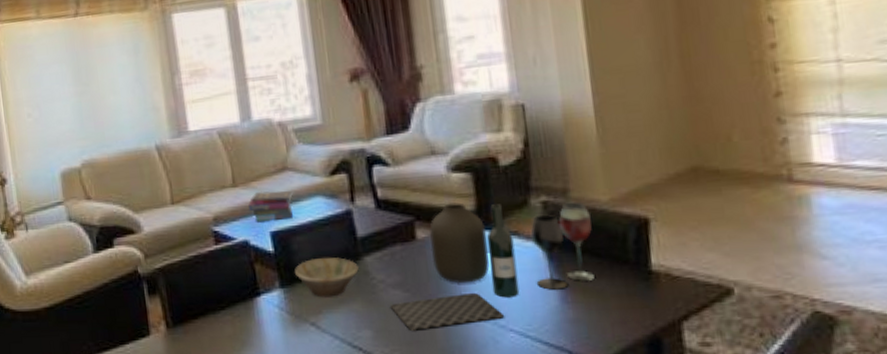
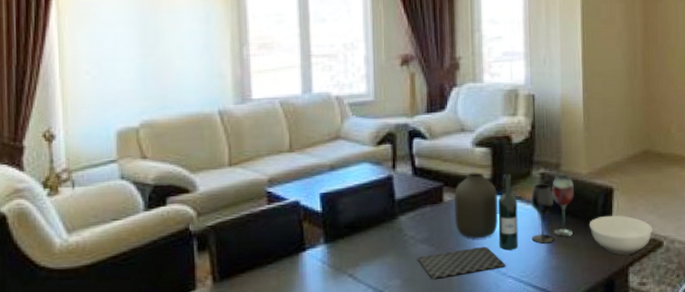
books: present [248,191,294,223] -> none [302,156,343,185]
bowl: present [295,257,359,297] -> none [339,216,394,252]
bowl: none [616,253,715,306] -> present [589,215,652,255]

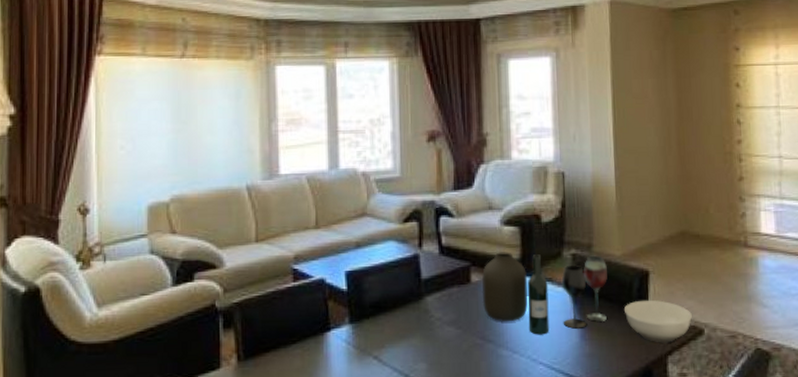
placemat: present [417,246,505,279] -> none [443,330,536,364]

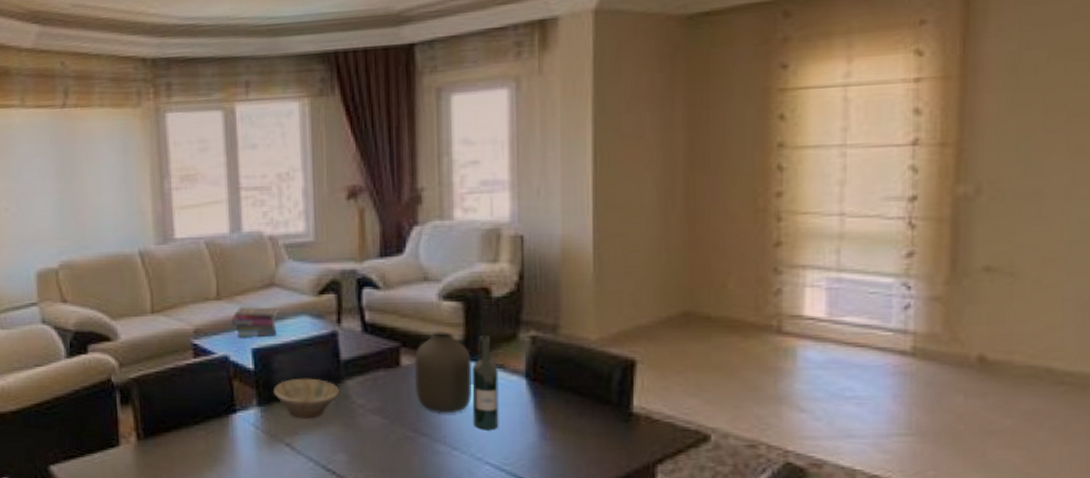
books: none [328,233,369,262] -> present [231,306,278,338]
bowl: none [364,296,420,333] -> present [274,378,339,419]
wineglass: present [561,266,587,329] -> none [516,351,550,426]
wineglass: present [582,255,609,323] -> none [545,338,579,420]
bowl: present [623,299,692,343] -> none [598,395,694,449]

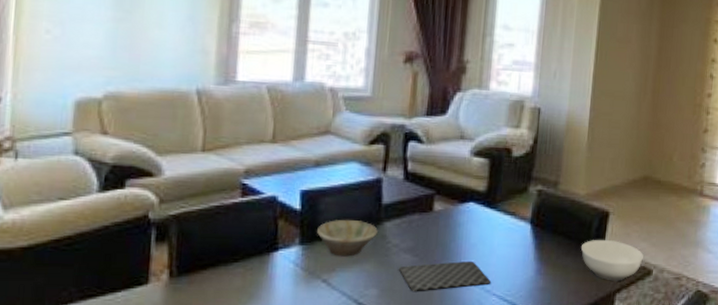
books: present [231,306,278,338] -> none [284,150,331,180]
placemat: none [367,423,481,458] -> present [398,260,491,291]
vase: present [414,331,472,414] -> none [442,182,491,253]
wine bottle: present [471,336,499,431] -> none [486,188,511,267]
bowl: none [598,395,694,449] -> present [580,239,643,281]

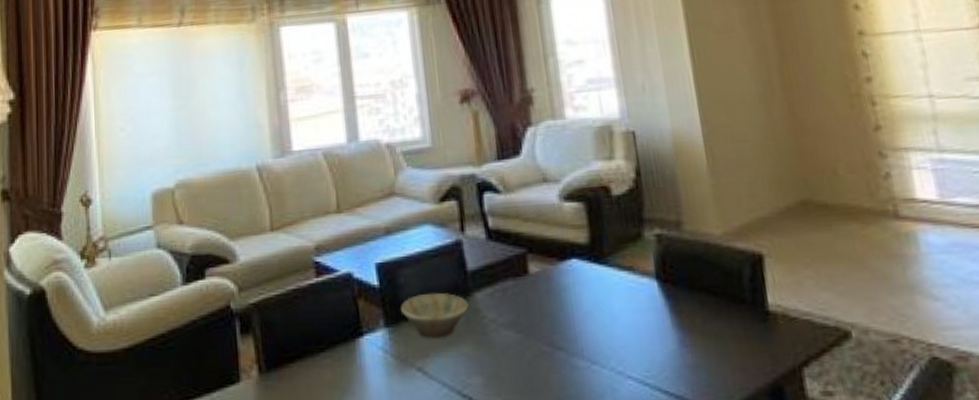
placemat: present [398,260,491,291] -> none [501,333,621,377]
bowl: present [580,239,643,281] -> none [733,292,832,350]

